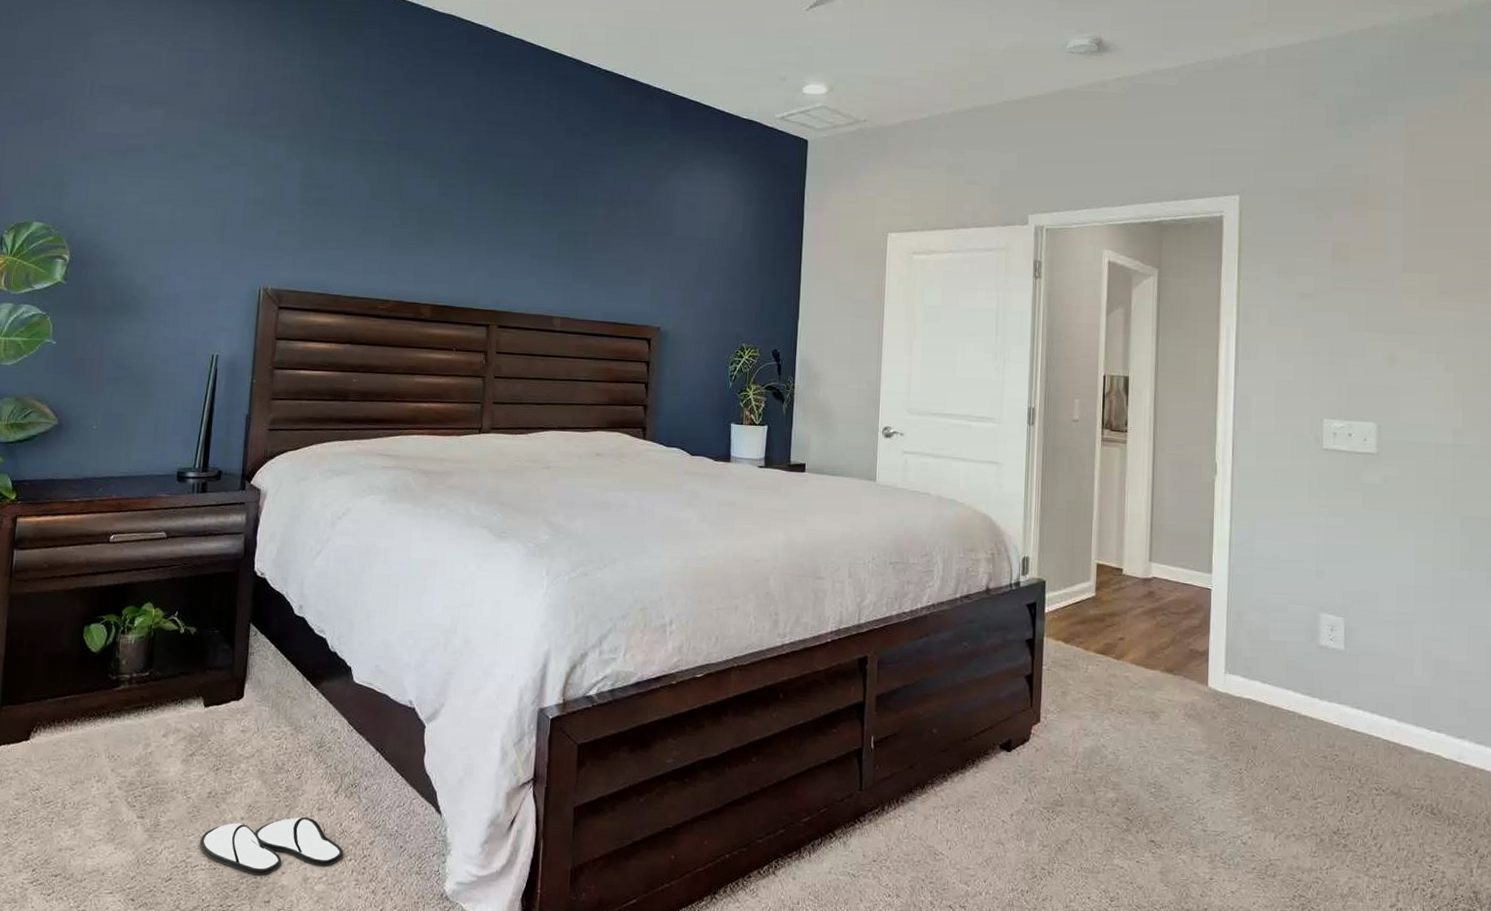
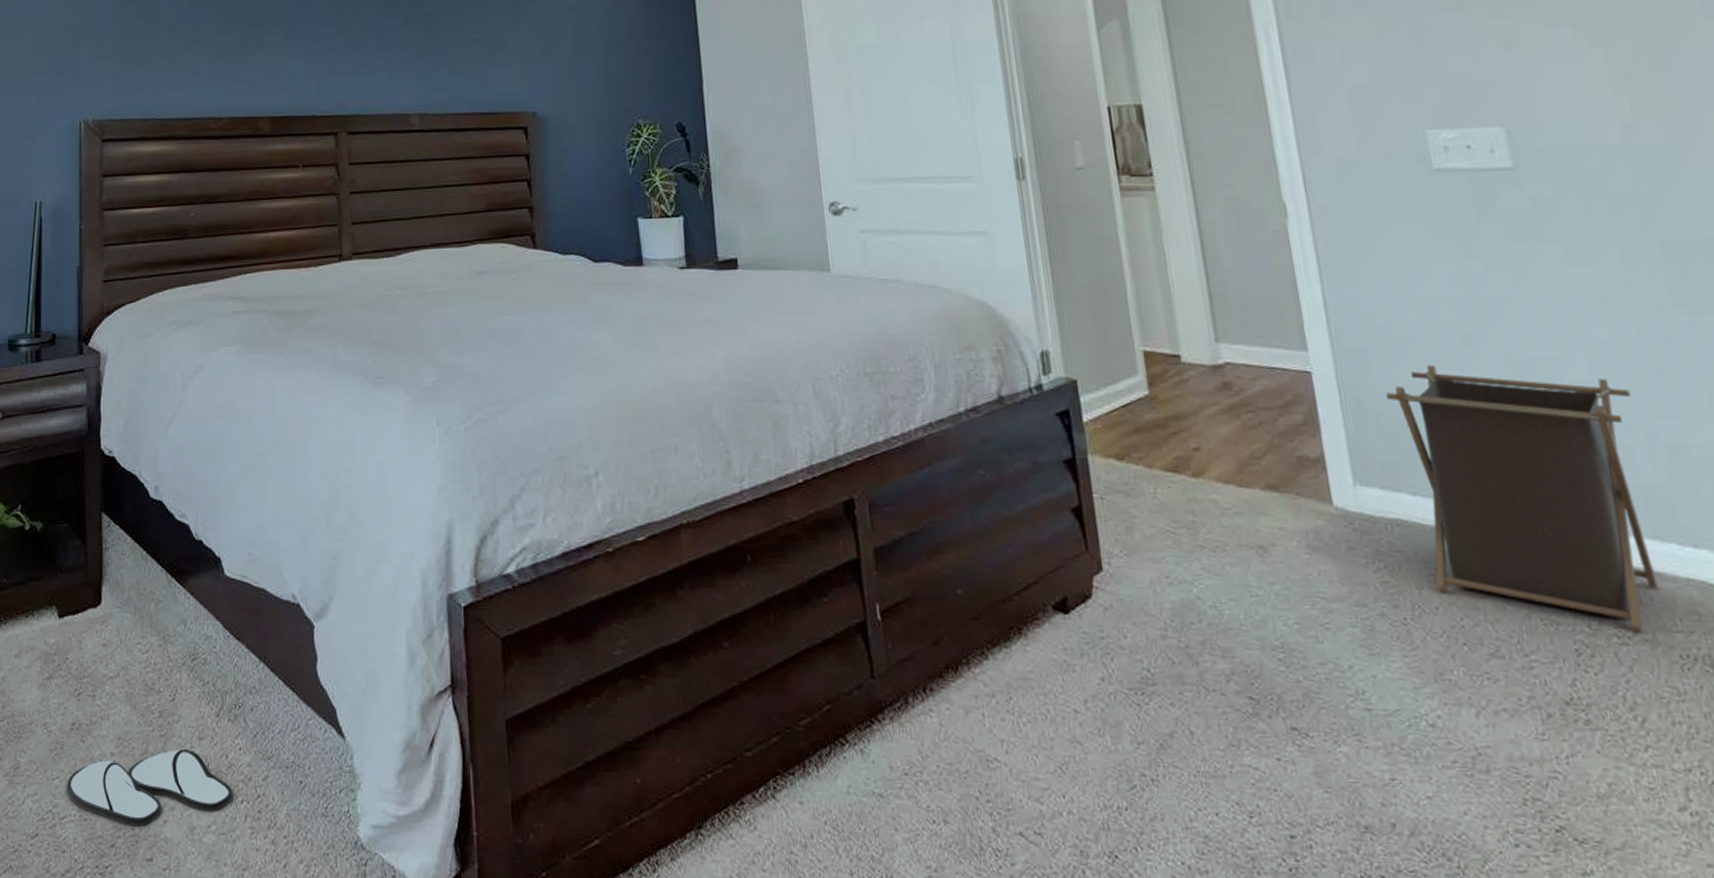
laundry basket: none [1258,591,1420,787] -> present [1385,365,1659,632]

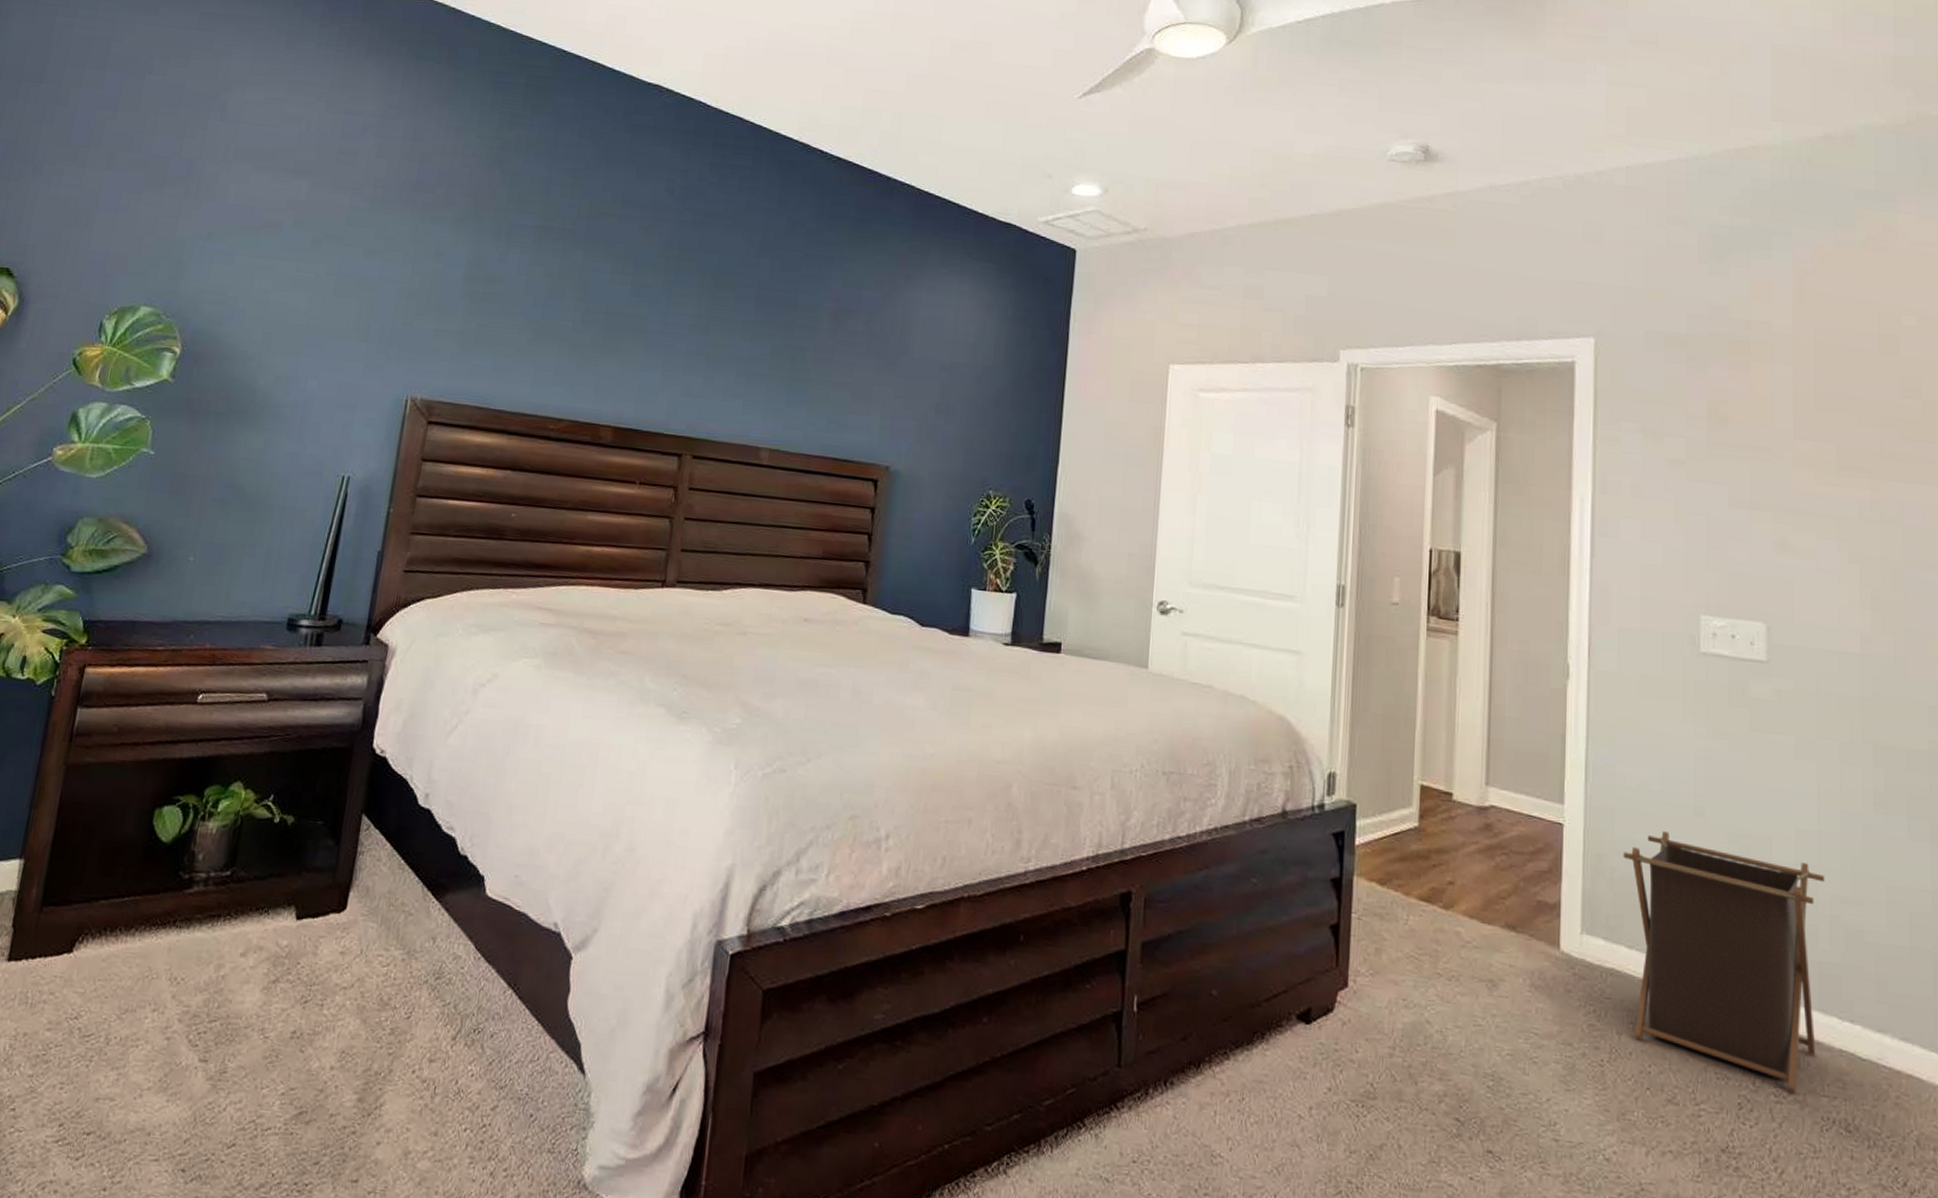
slippers: present [66,748,233,827] -> none [275,1069,458,1146]

